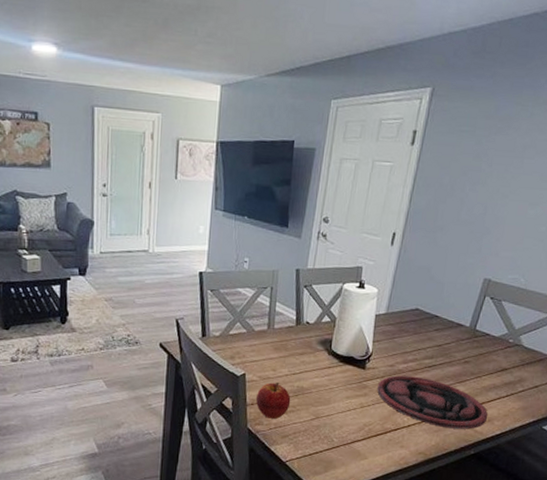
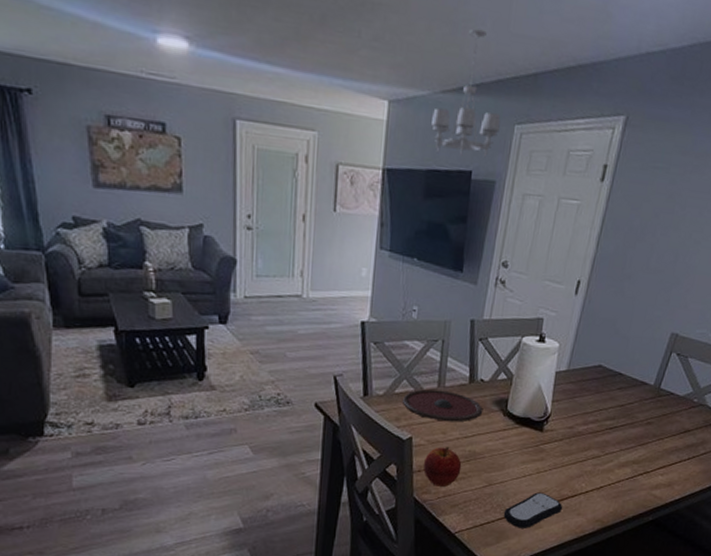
plate: none [236,331,310,360] -> present [401,389,483,422]
chandelier: none [258,22,319,129] -> present [431,28,501,158]
remote control: none [330,425,387,459] -> present [503,492,563,528]
plate: present [377,375,488,429] -> none [555,438,669,495]

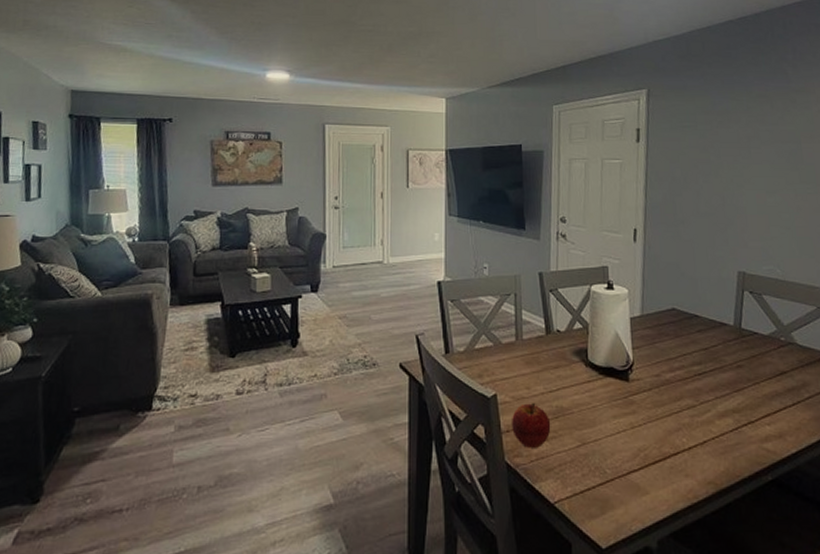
plate: present [401,389,483,422] -> none [482,343,564,376]
chandelier: present [431,28,501,158] -> none [483,40,540,134]
remote control: present [503,492,563,528] -> none [603,451,668,495]

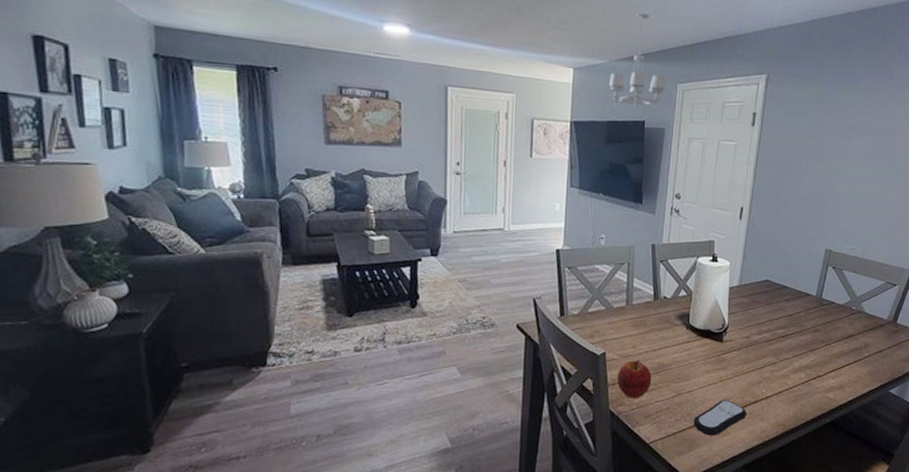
chandelier: none [483,40,540,134] -> present [609,13,666,110]
remote control: none [603,451,668,495] -> present [693,400,747,436]

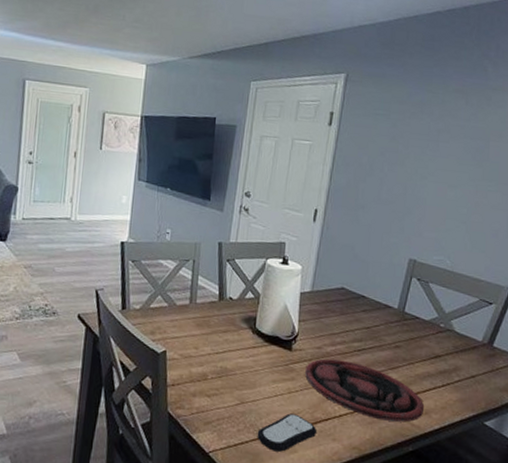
chandelier: present [609,13,666,110] -> none [181,12,239,107]
apple: present [617,360,652,398] -> none [177,361,214,403]
plate: none [735,347,840,398] -> present [305,358,425,422]

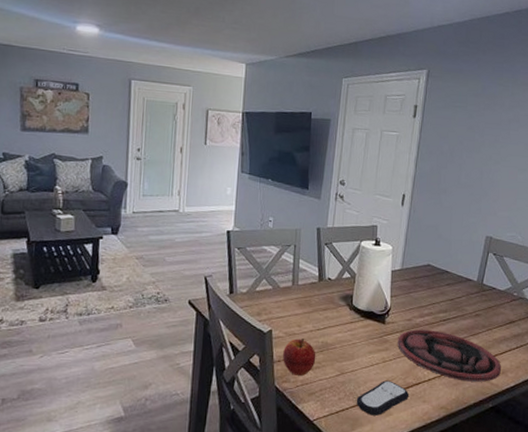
apple: none [177,361,214,403] -> present [283,338,316,376]

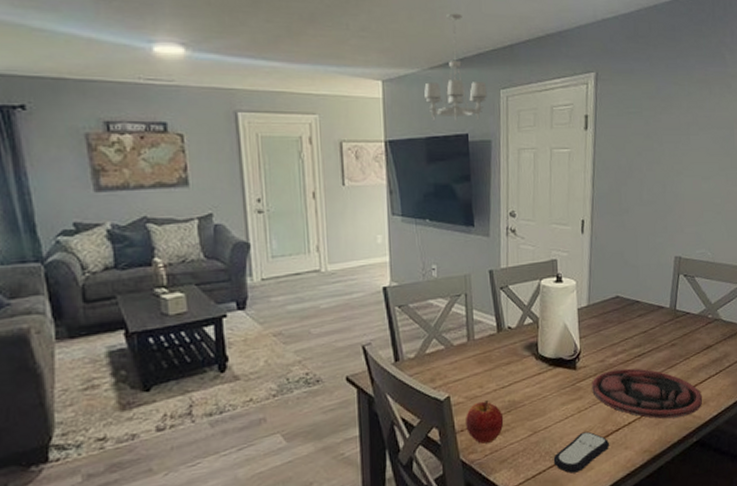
chandelier: none [279,13,332,102] -> present [424,13,487,122]

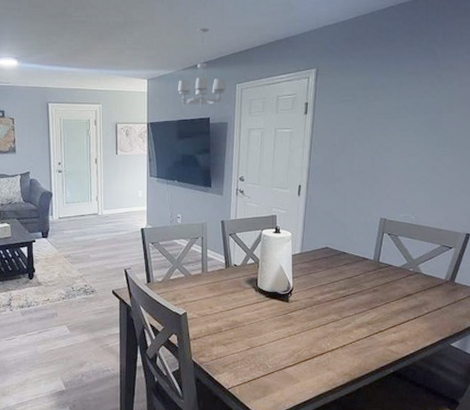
apple: present [466,400,504,444] -> none [198,319,228,351]
remote control: present [553,431,610,474] -> none [266,352,315,383]
plate: present [592,368,703,419] -> none [301,306,401,350]

